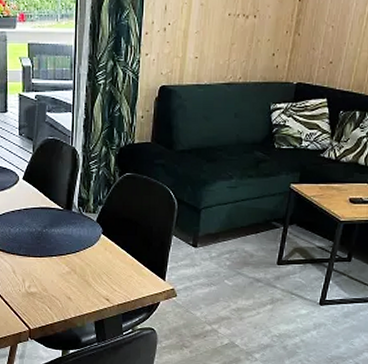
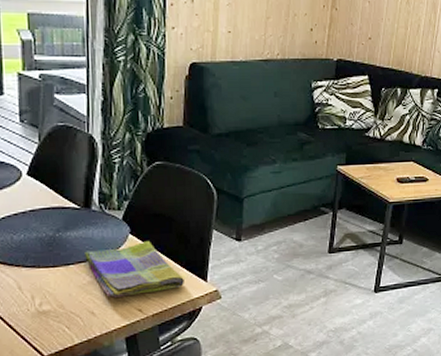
dish towel: none [65,240,146,288] -> present [85,240,184,299]

